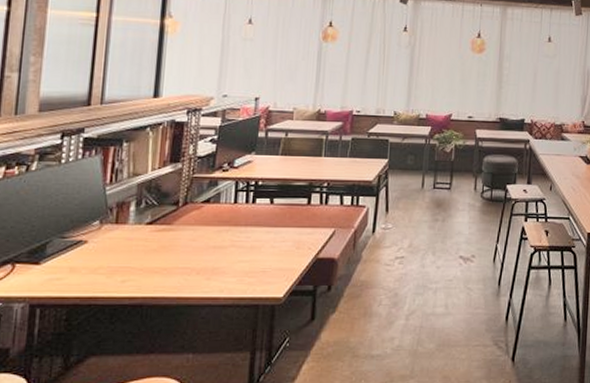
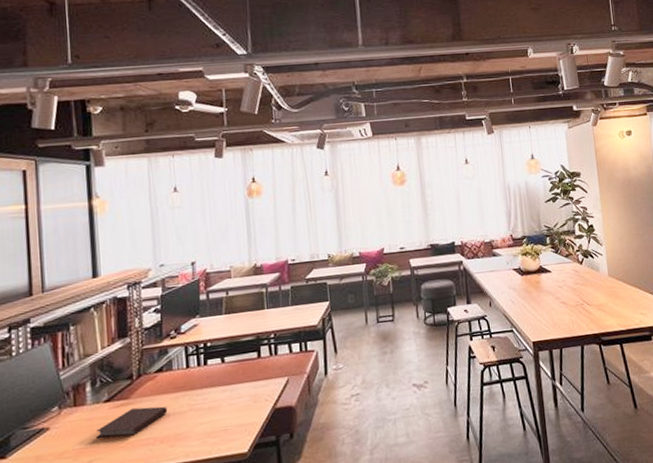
notebook: none [133,234,209,262] -> present [96,406,168,438]

